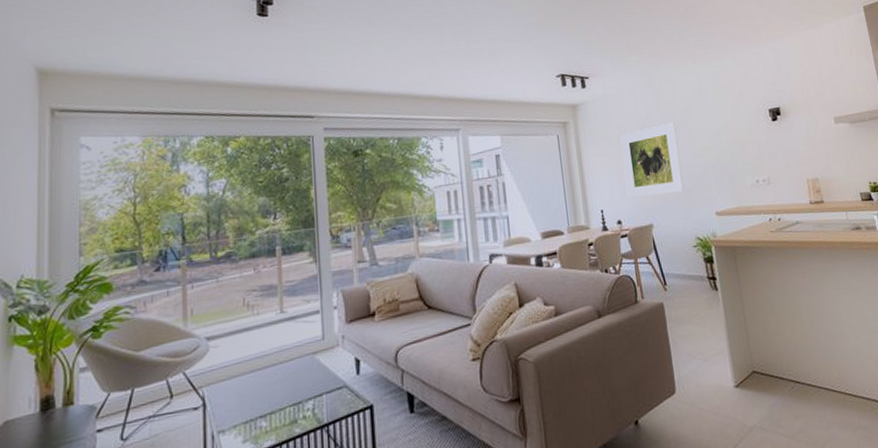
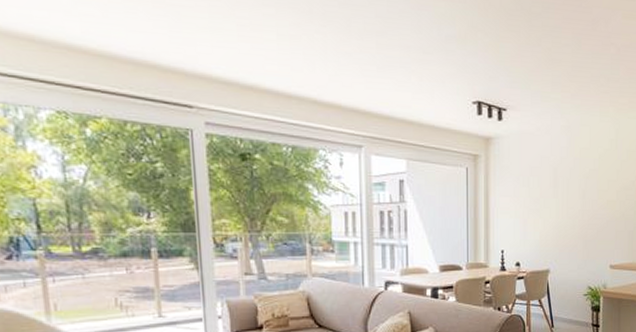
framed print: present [621,122,684,197] -> none [529,171,586,242]

